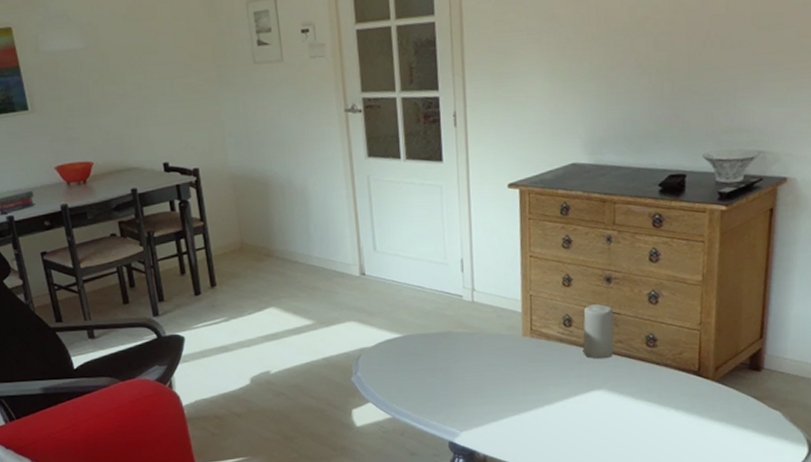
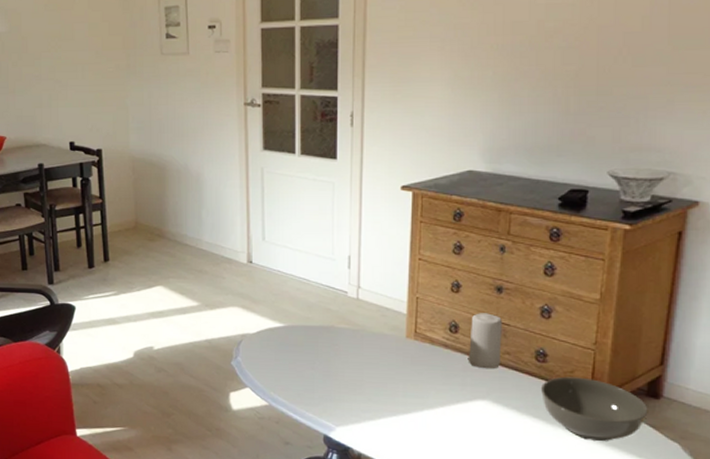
bowl: none [652,358,751,417] -> present [540,376,648,441]

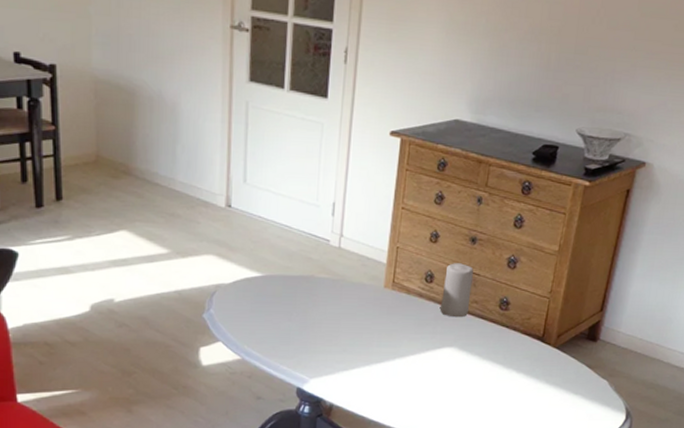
bowl: present [540,376,648,441] -> none [501,323,587,381]

